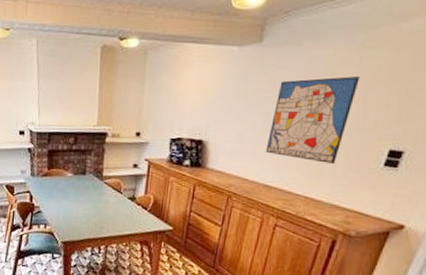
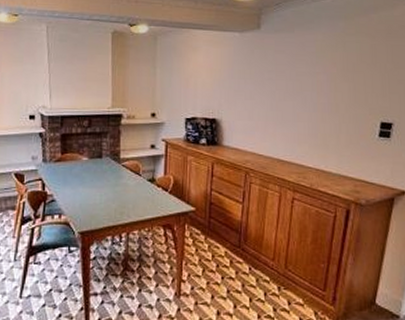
wall art: present [265,76,360,164] -> none [275,58,346,137]

